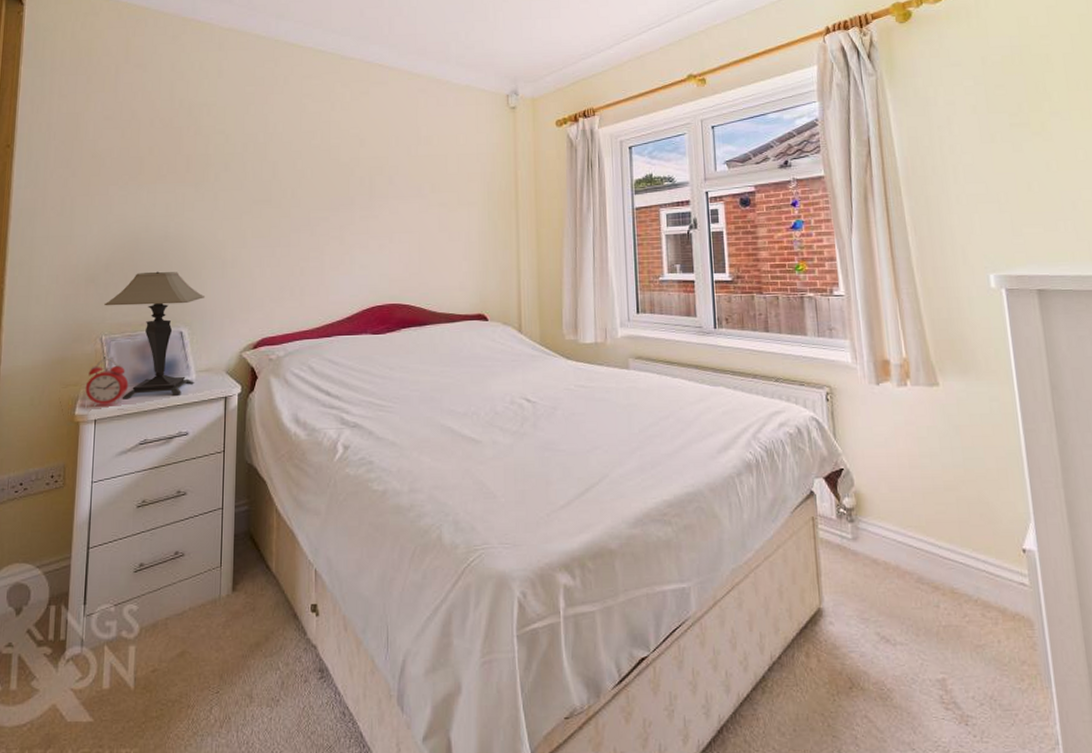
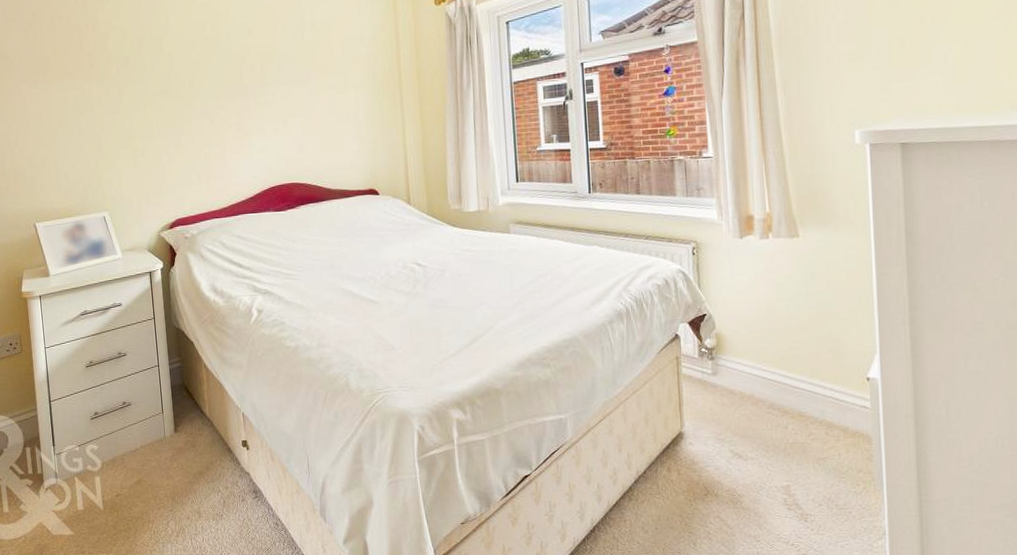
alarm clock: present [85,358,129,407] -> none [27,242,65,285]
table lamp: present [104,271,205,400] -> none [33,162,121,277]

